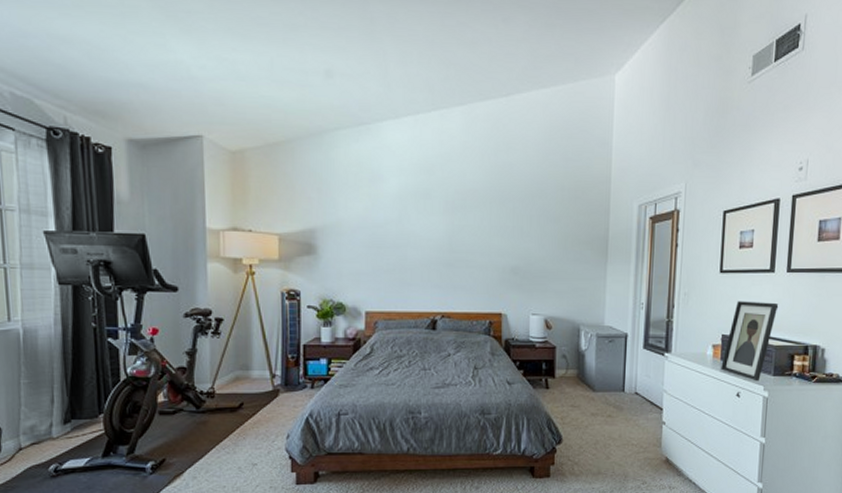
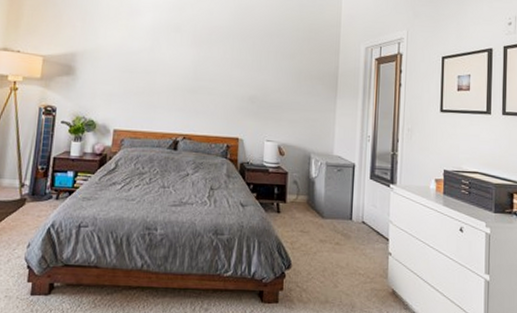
picture frame: present [721,301,779,382] -> none [444,139,496,218]

